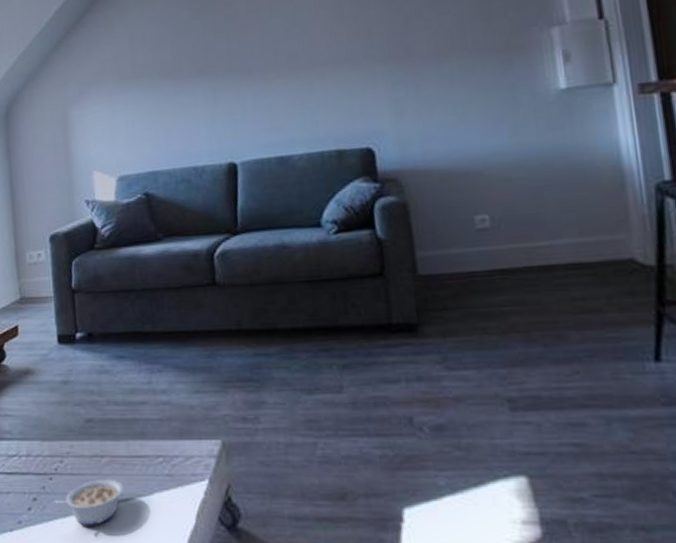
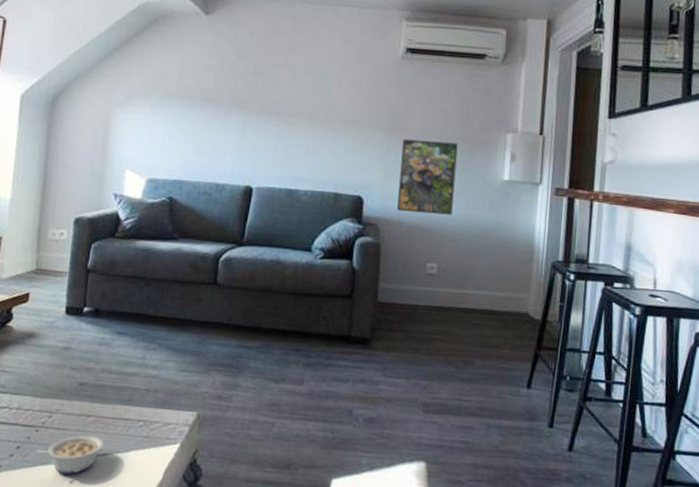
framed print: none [411,55,496,157] -> present [397,139,458,215]

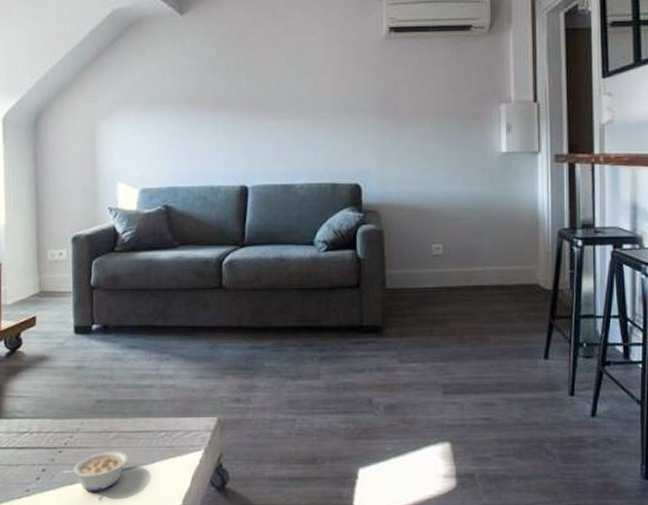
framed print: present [397,139,458,215] -> none [395,120,452,195]

